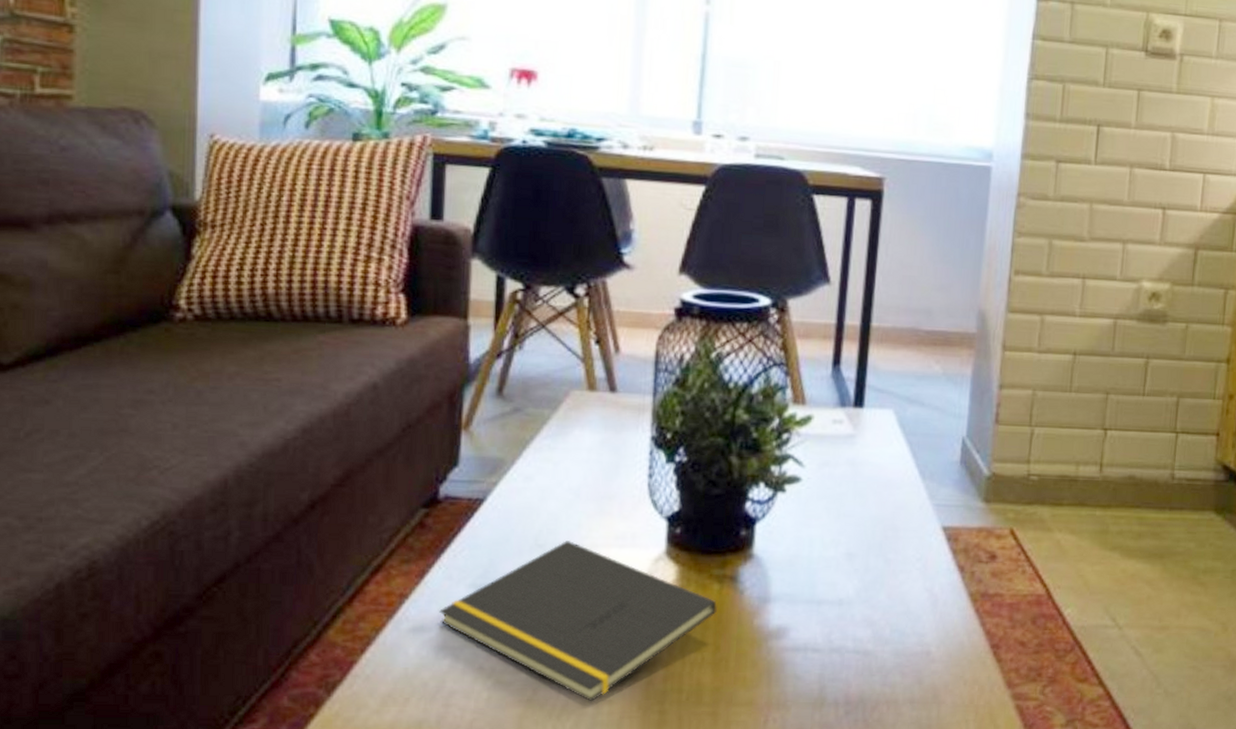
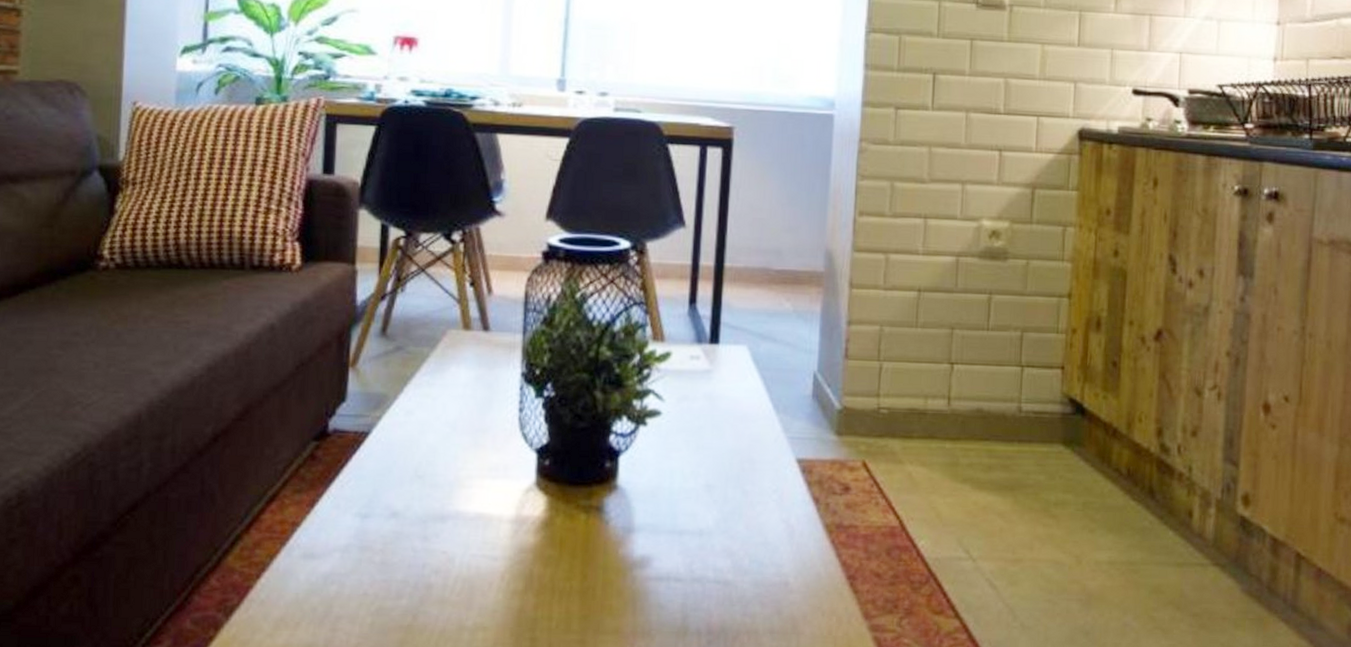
notepad: present [439,541,717,702] -> none [327,472,584,629]

